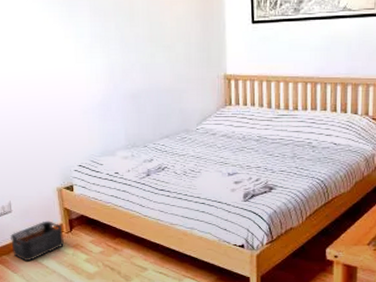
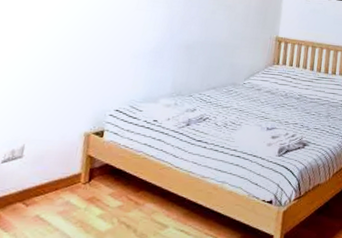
storage bin: present [9,220,65,262] -> none [9,169,80,217]

